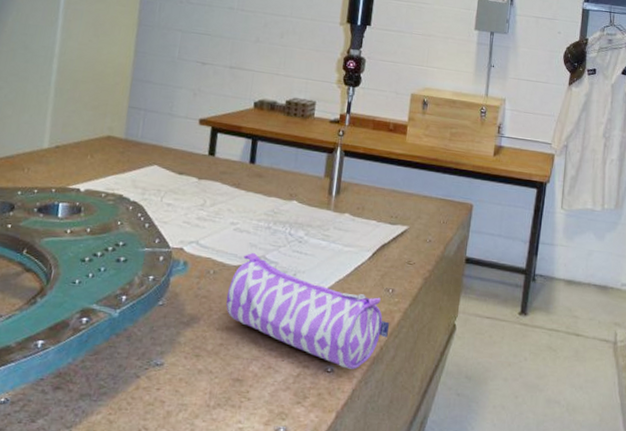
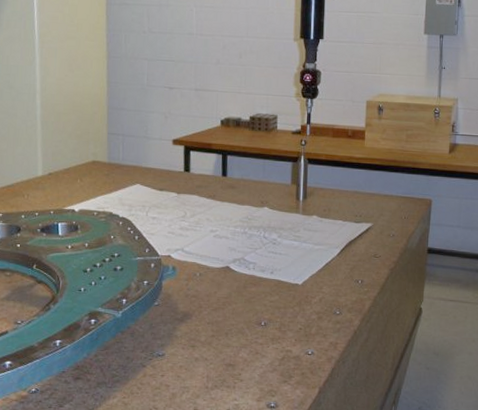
pencil case: present [225,253,389,369] -> none [213,256,361,351]

